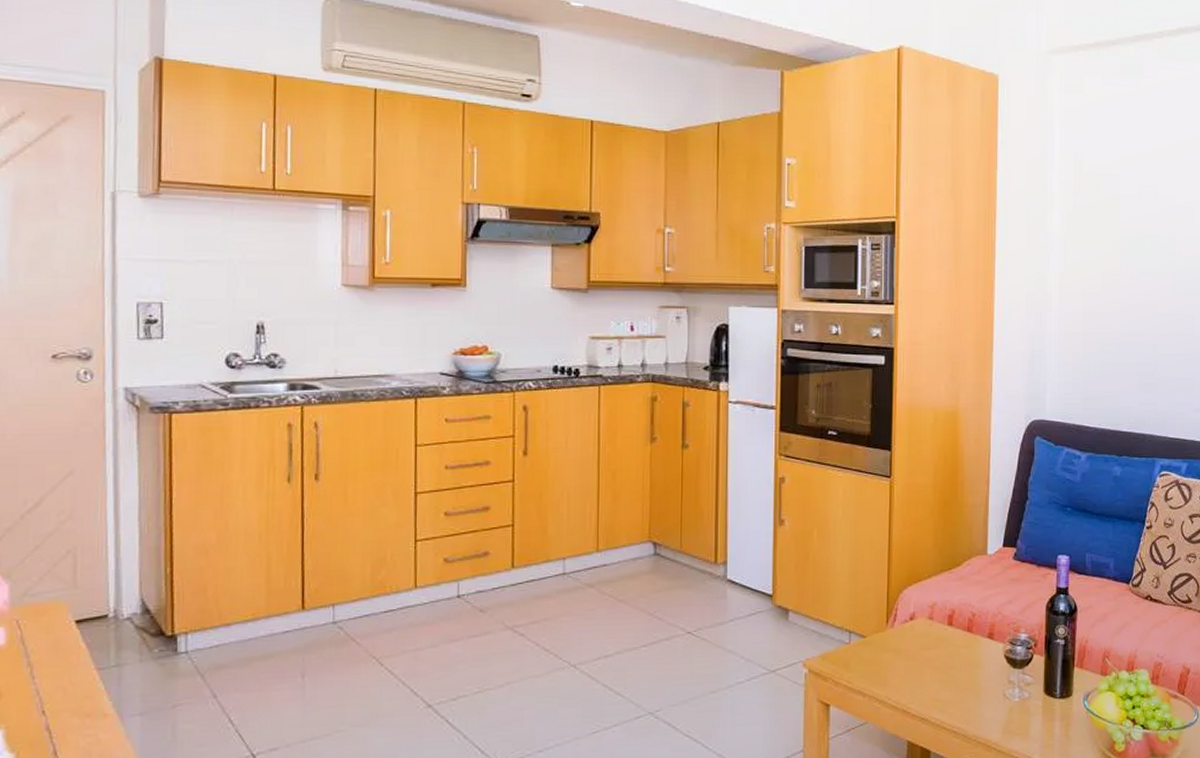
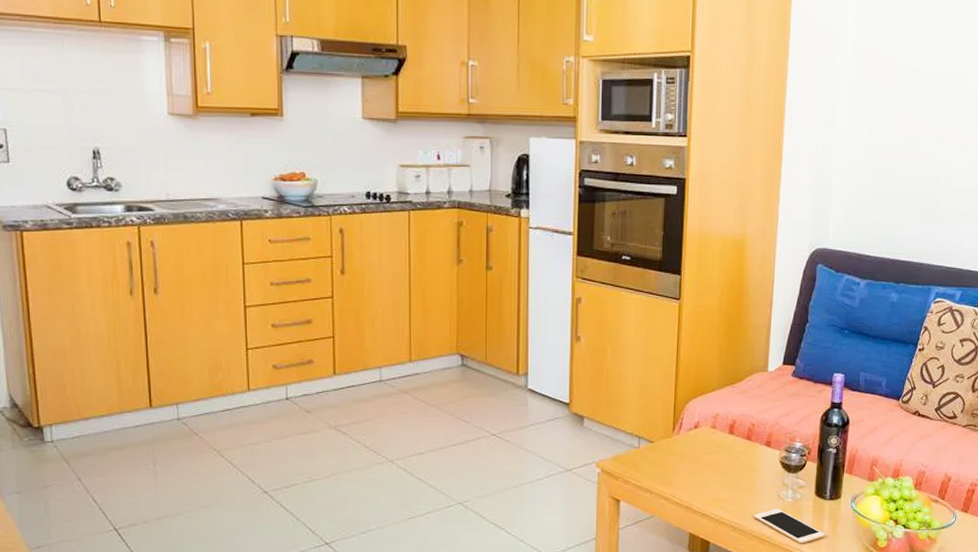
cell phone: none [978,709,1057,750] -> present [754,508,825,544]

